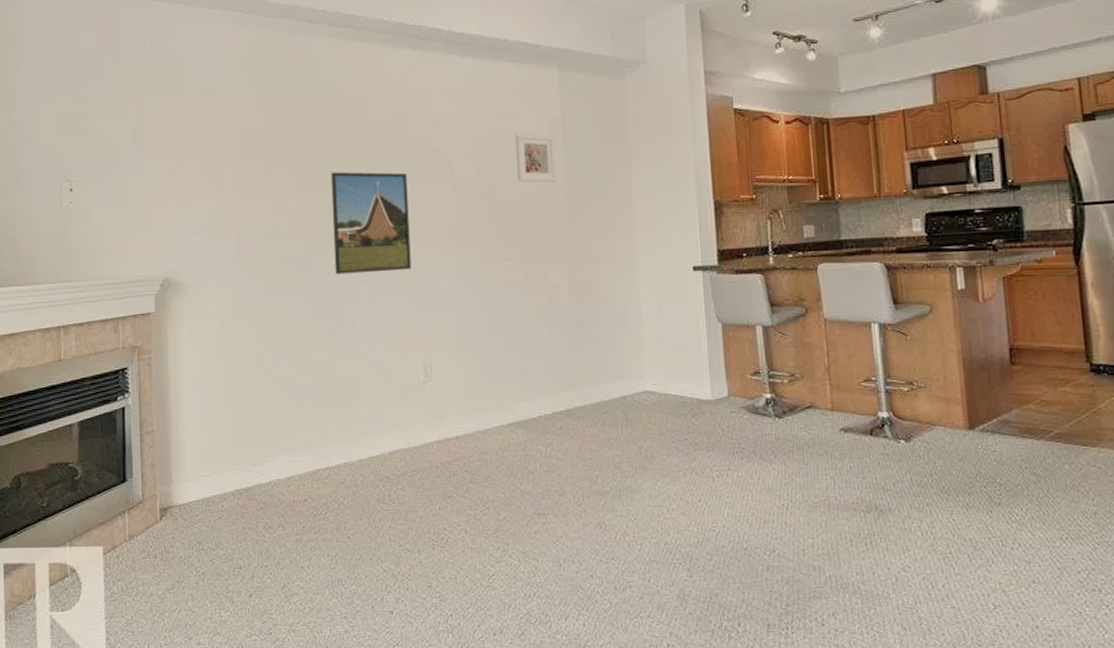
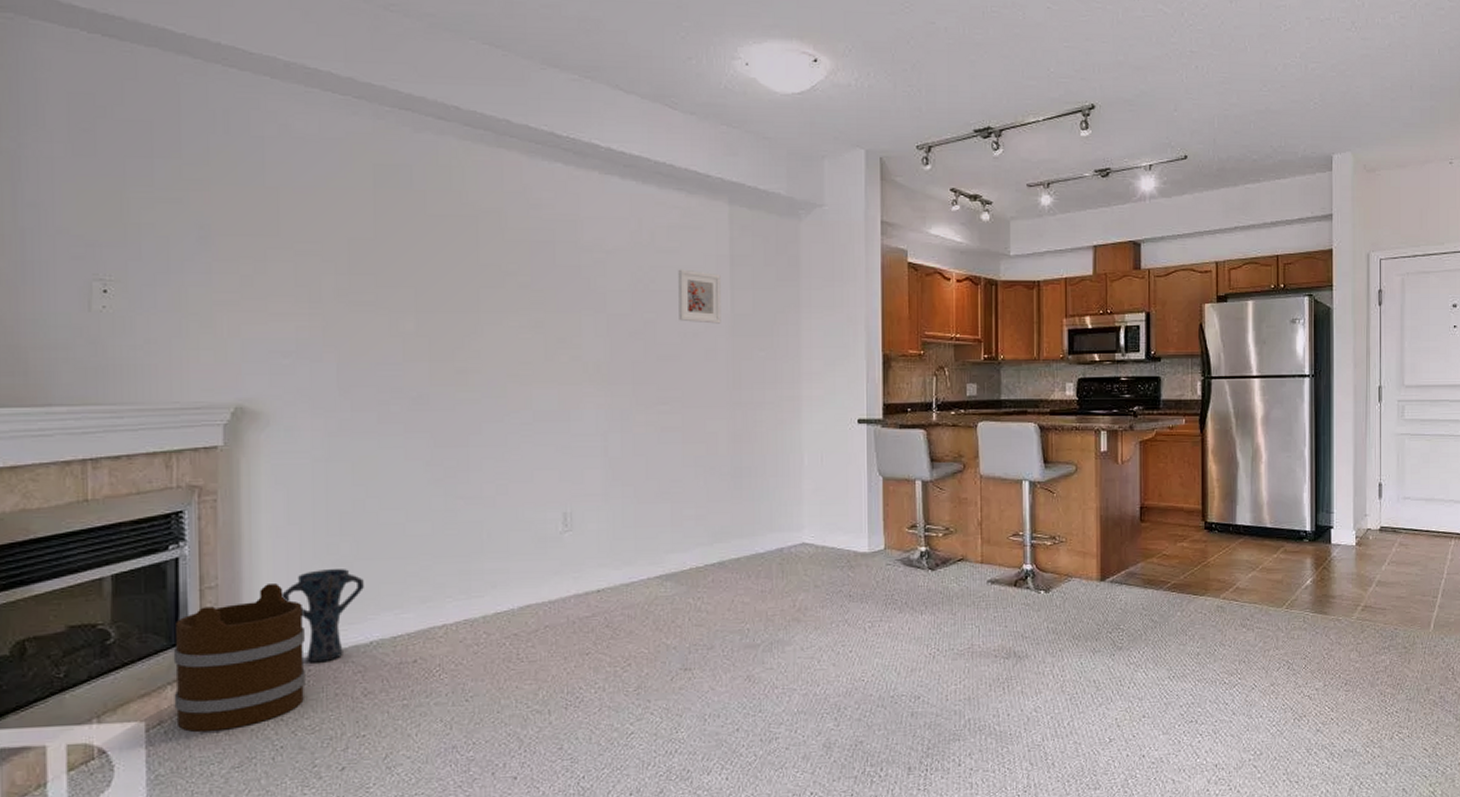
bucket: none [122,429,220,556] -> present [173,584,305,732]
vase: none [200,417,263,500] -> present [282,569,364,663]
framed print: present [330,171,411,275] -> none [459,295,553,411]

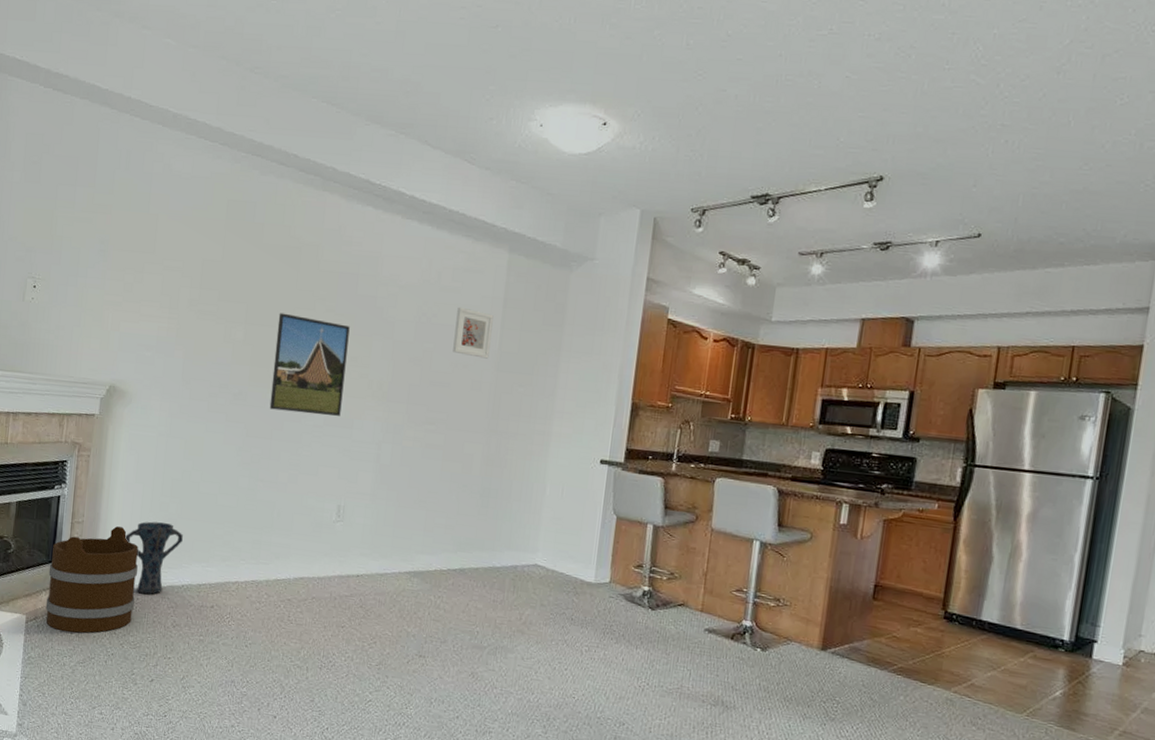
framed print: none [459,295,553,411] -> present [269,313,350,416]

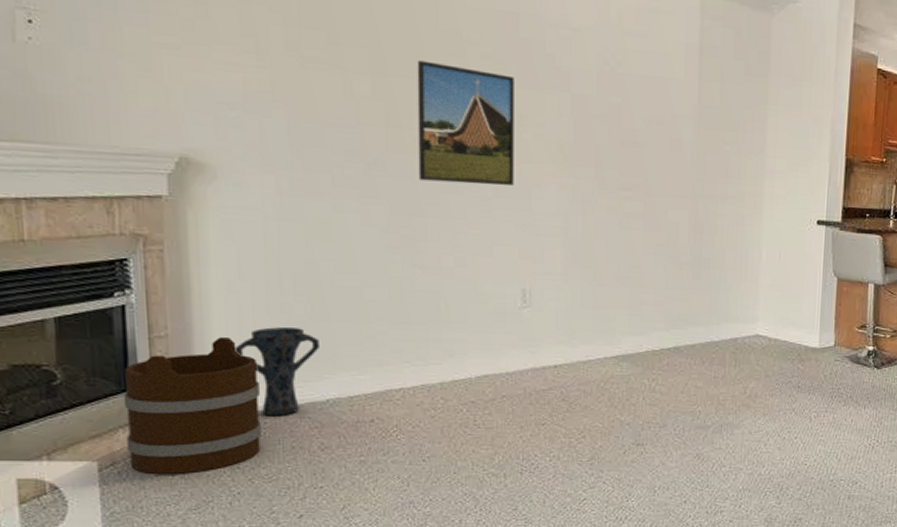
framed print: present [453,307,494,359] -> none [645,54,689,114]

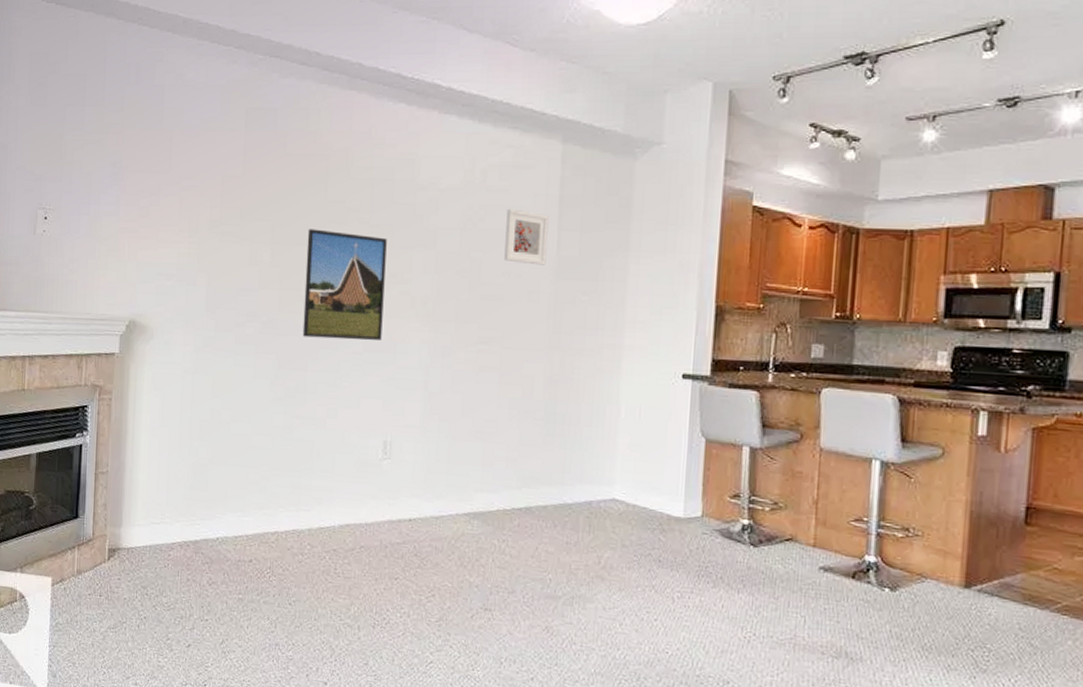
bucket: present [123,337,261,474] -> none [72,475,168,595]
vase: present [235,327,319,417] -> none [153,468,215,550]
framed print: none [645,54,689,114] -> present [504,208,549,266]

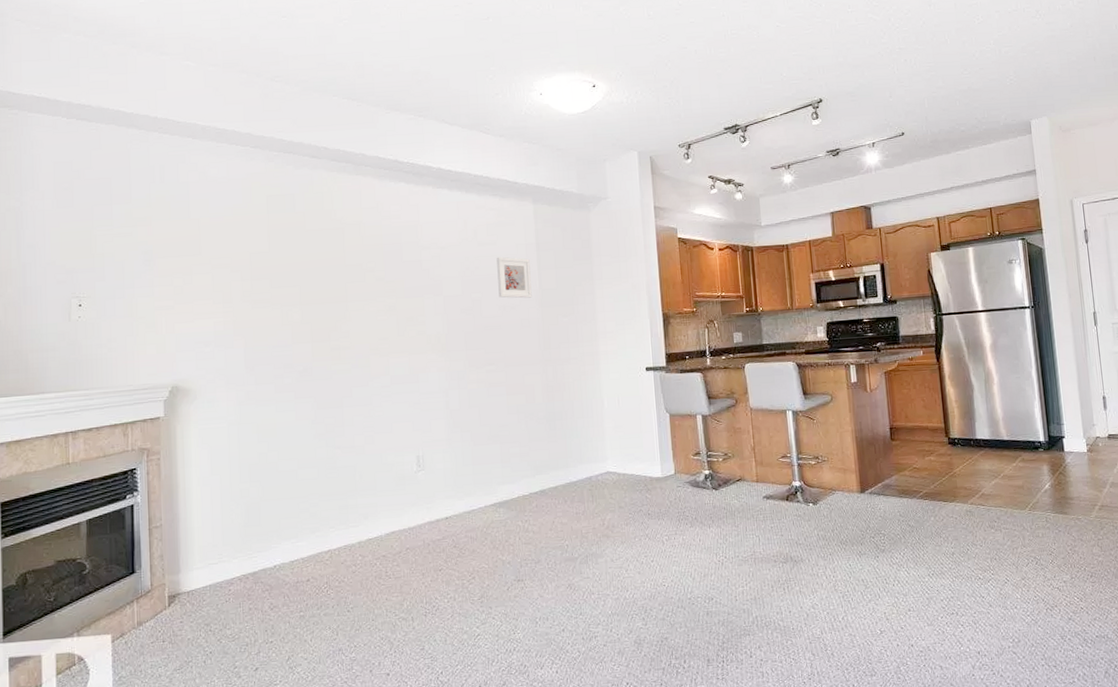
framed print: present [302,229,387,341] -> none [332,289,406,380]

